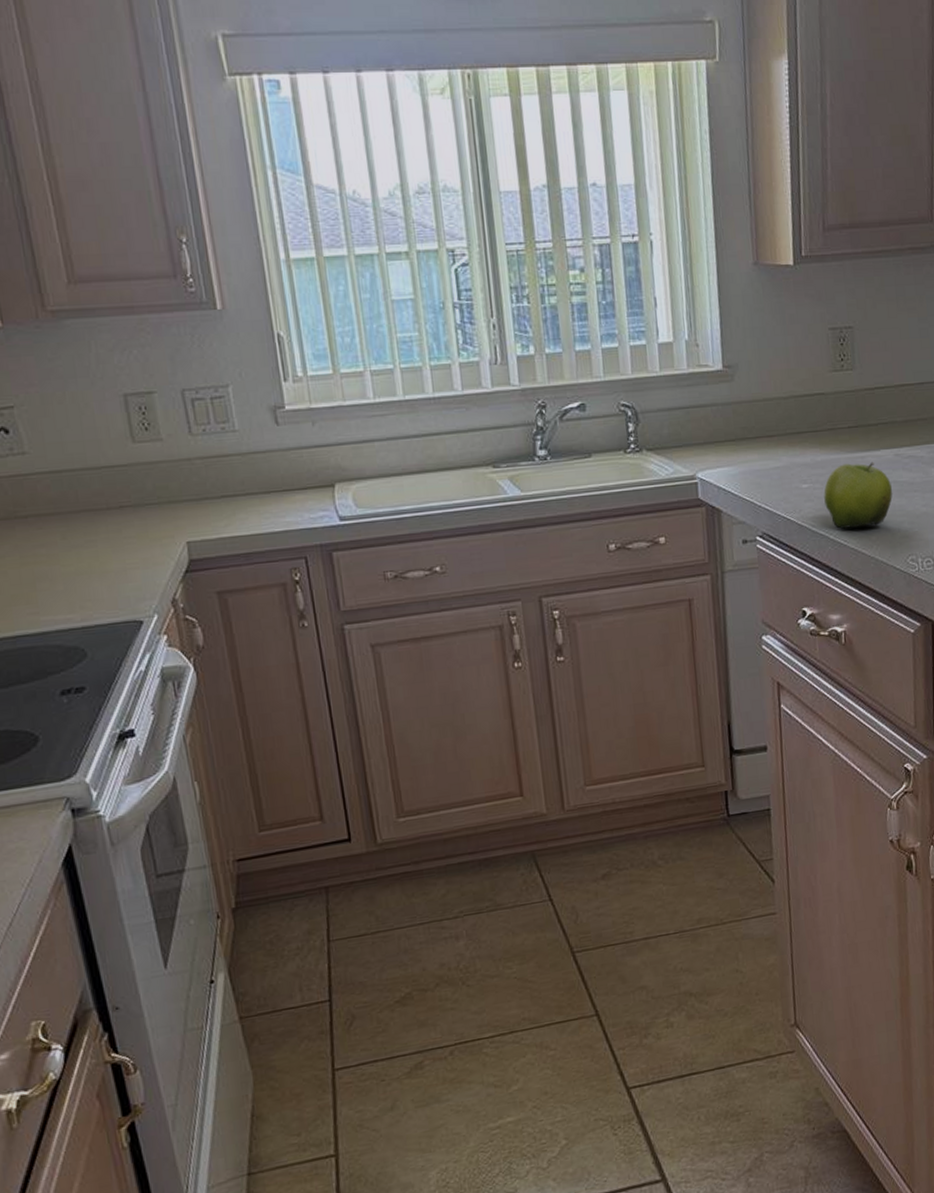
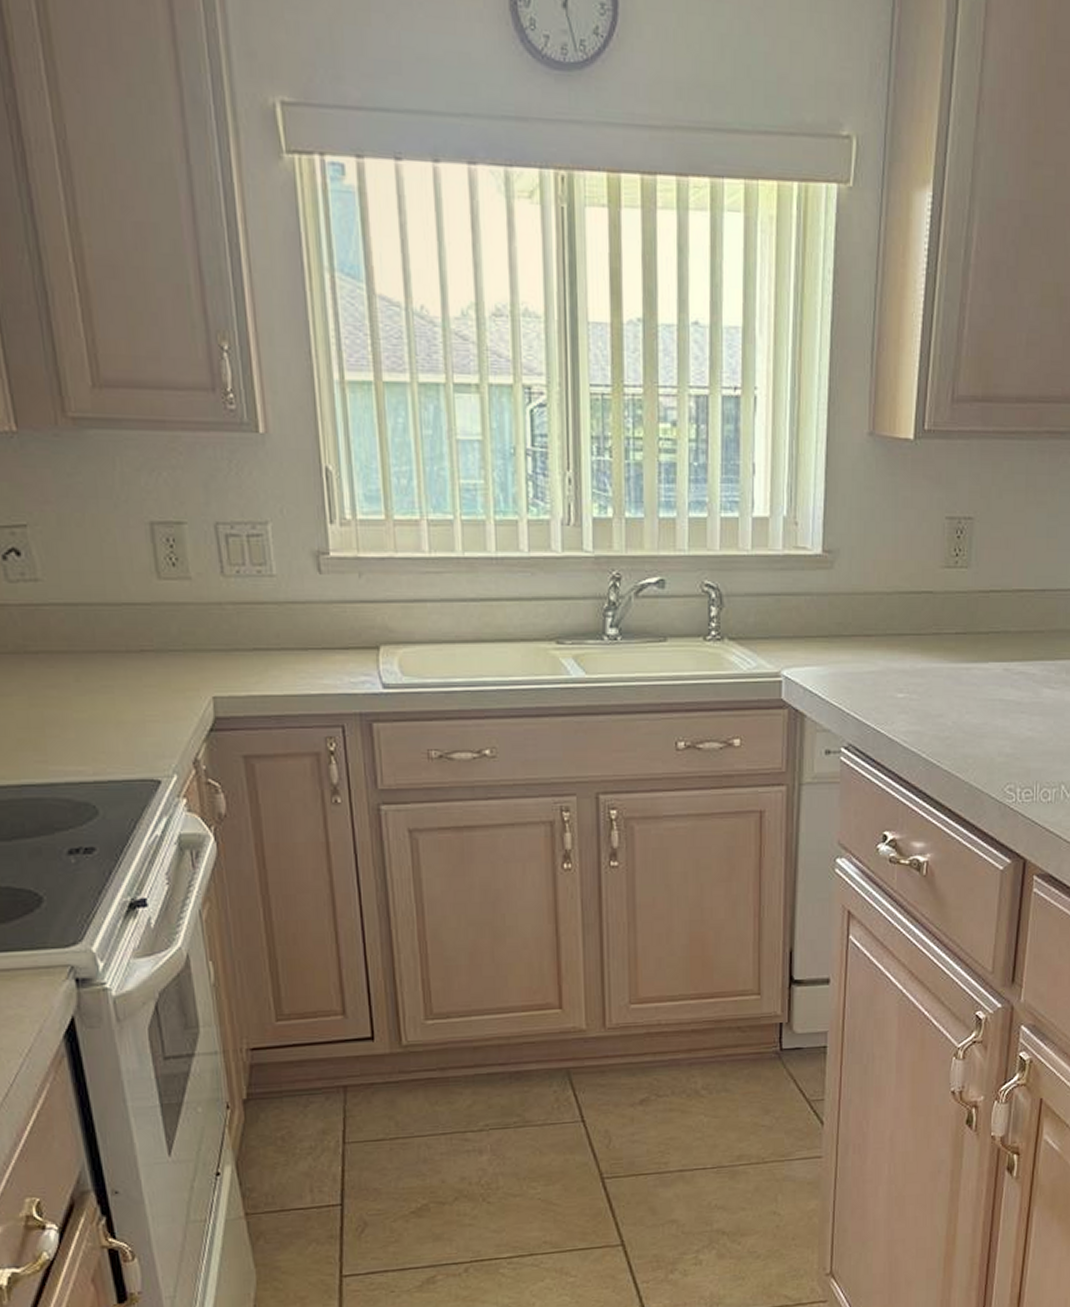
fruit: present [823,461,892,530] -> none [920,674,996,749]

